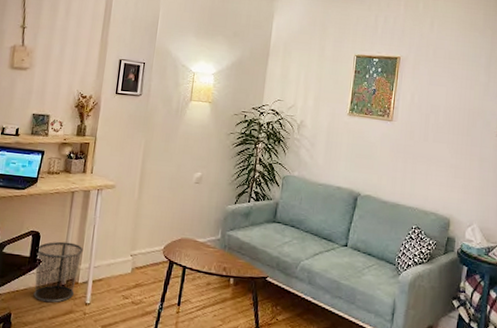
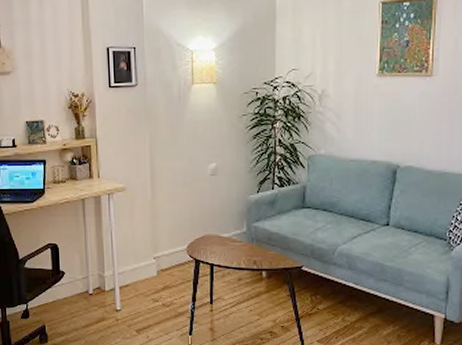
waste bin: present [33,241,83,303] -> none [57,251,104,312]

